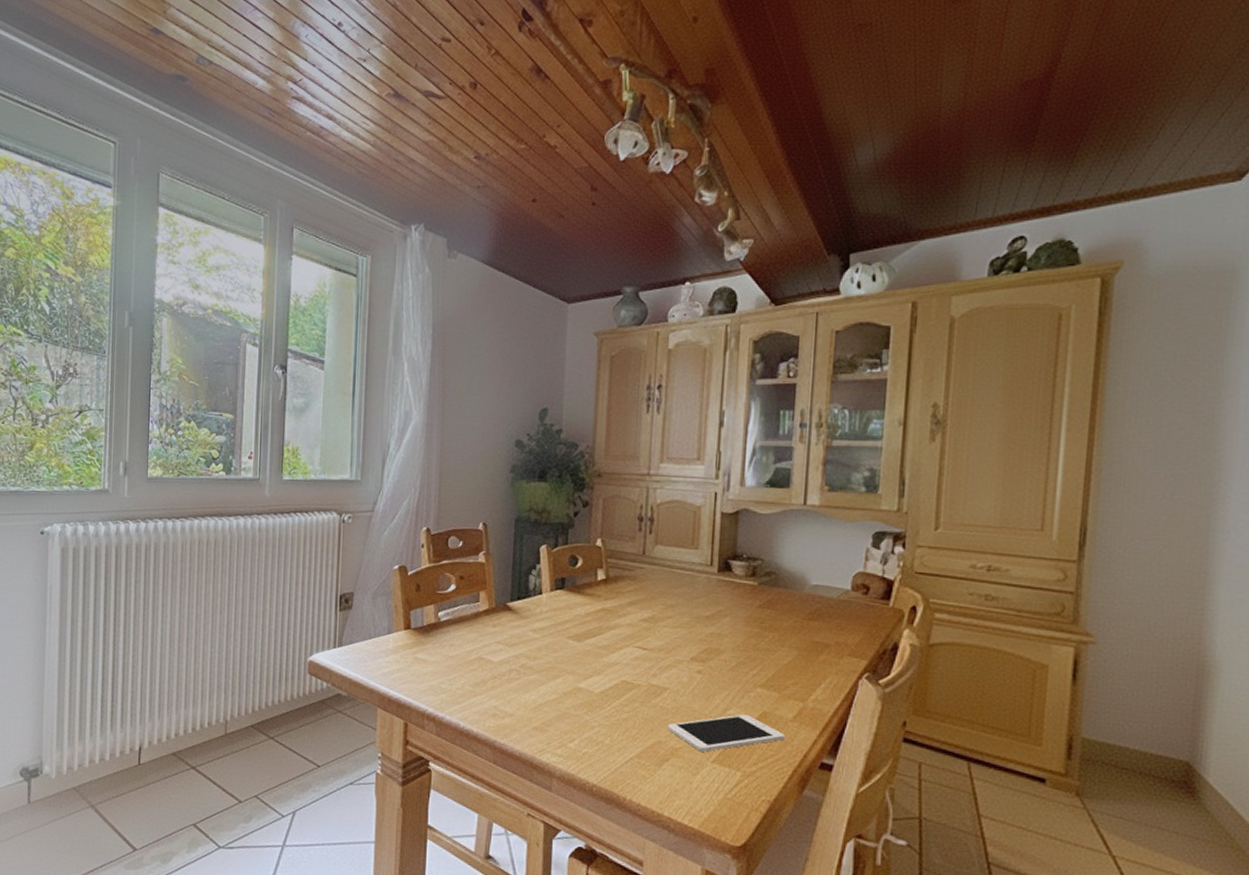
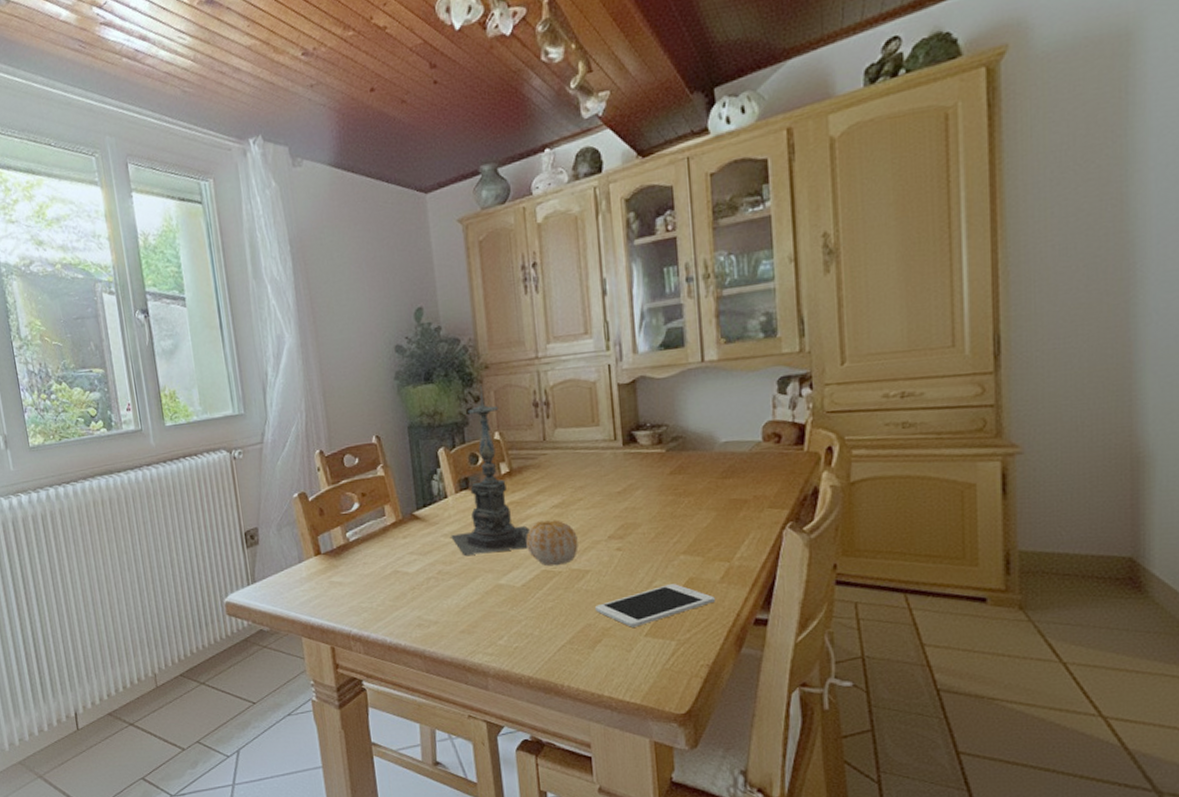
candle holder: none [539,491,616,657] -> present [451,385,530,557]
fruit: none [611,632,661,679] -> present [526,520,579,567]

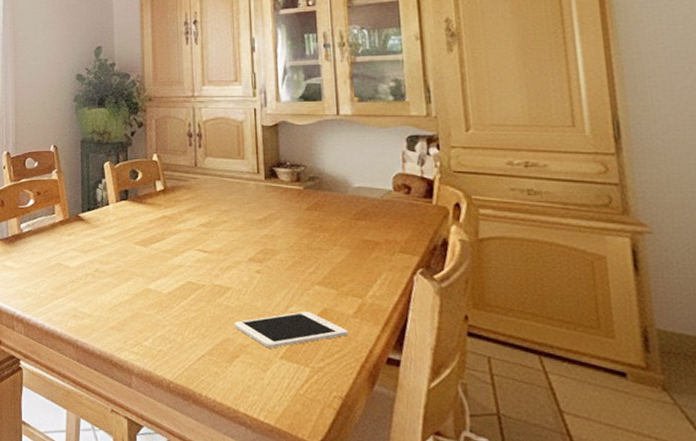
candle holder: present [451,385,530,557] -> none [109,114,178,260]
fruit: present [526,520,579,567] -> none [174,236,221,279]

